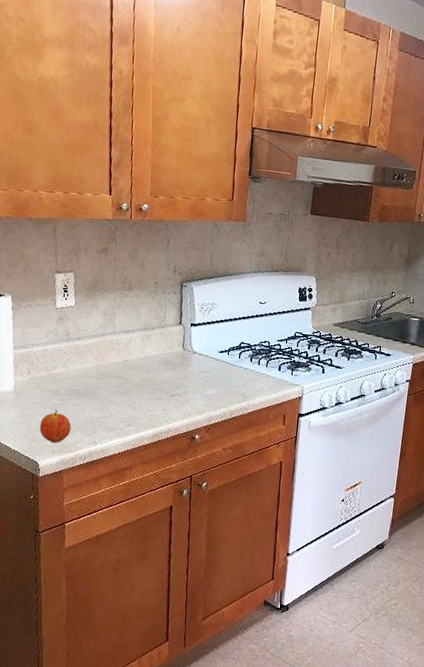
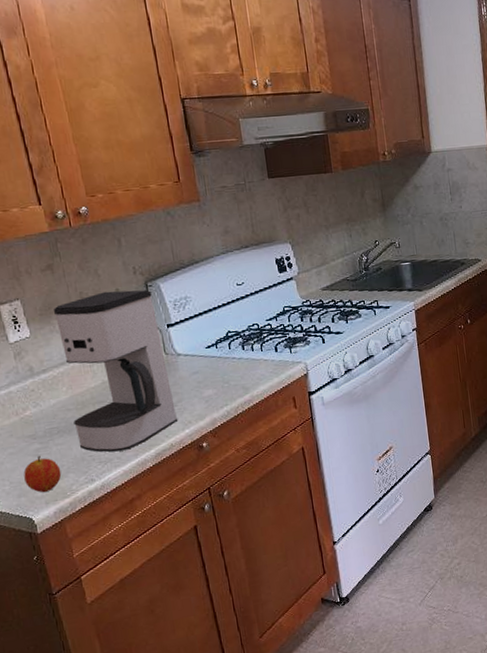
coffee maker: none [92,282,185,425] -> present [53,289,179,453]

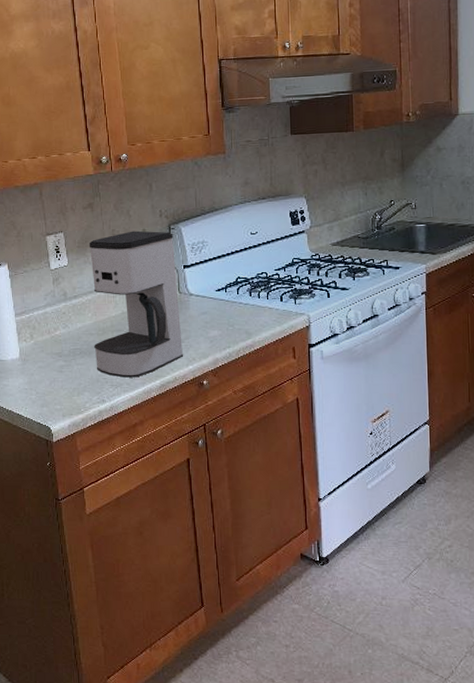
fruit: present [23,455,62,493] -> none [48,372,79,406]

